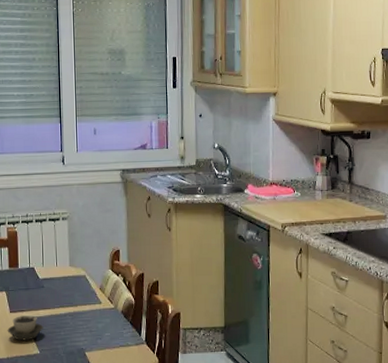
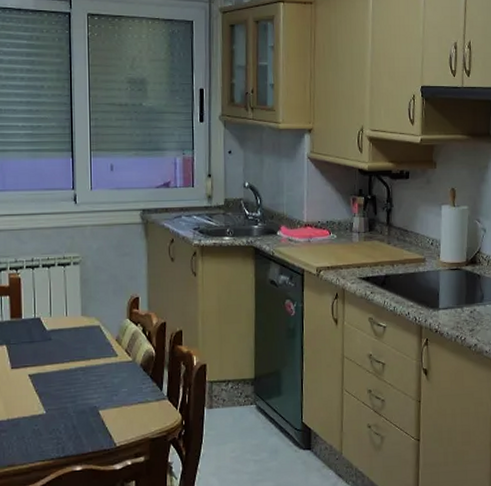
cup: present [7,315,44,341] -> none [7,371,51,400]

